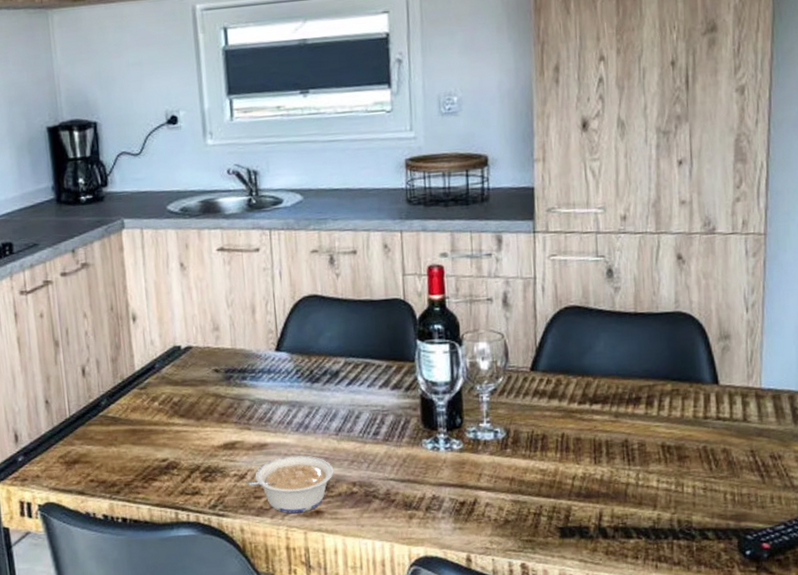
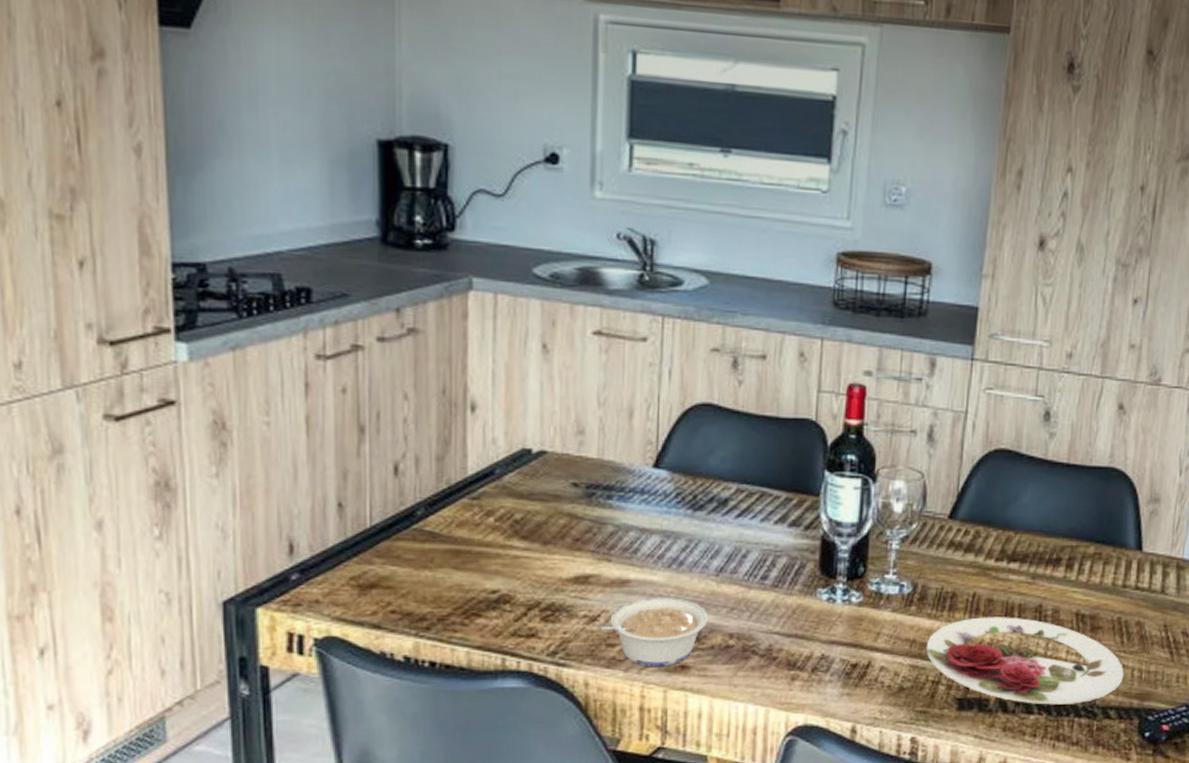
plate: none [524,452,717,530] -> present [926,617,1124,705]

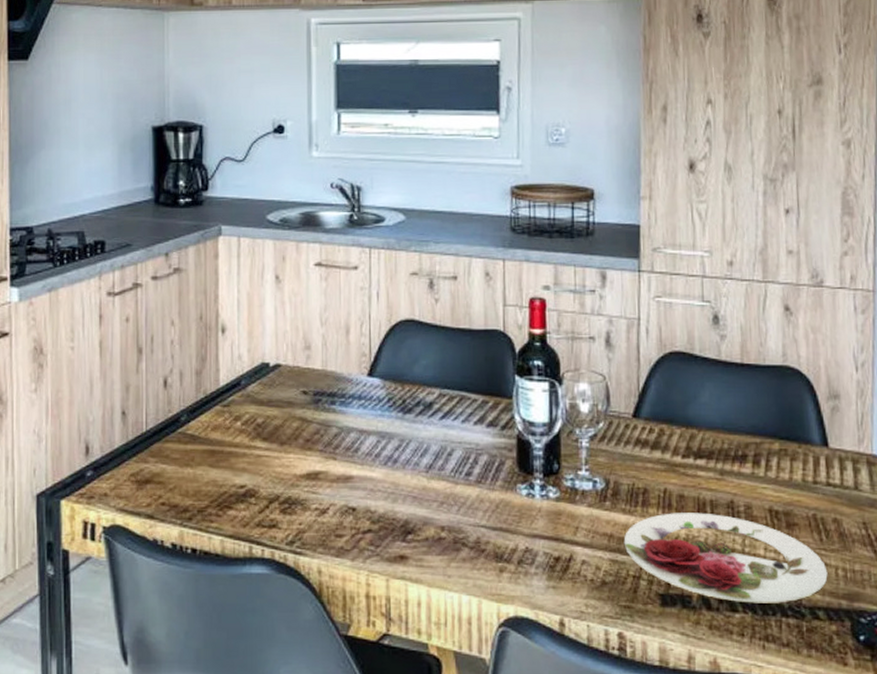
legume: present [596,596,709,667] -> none [326,491,422,557]

